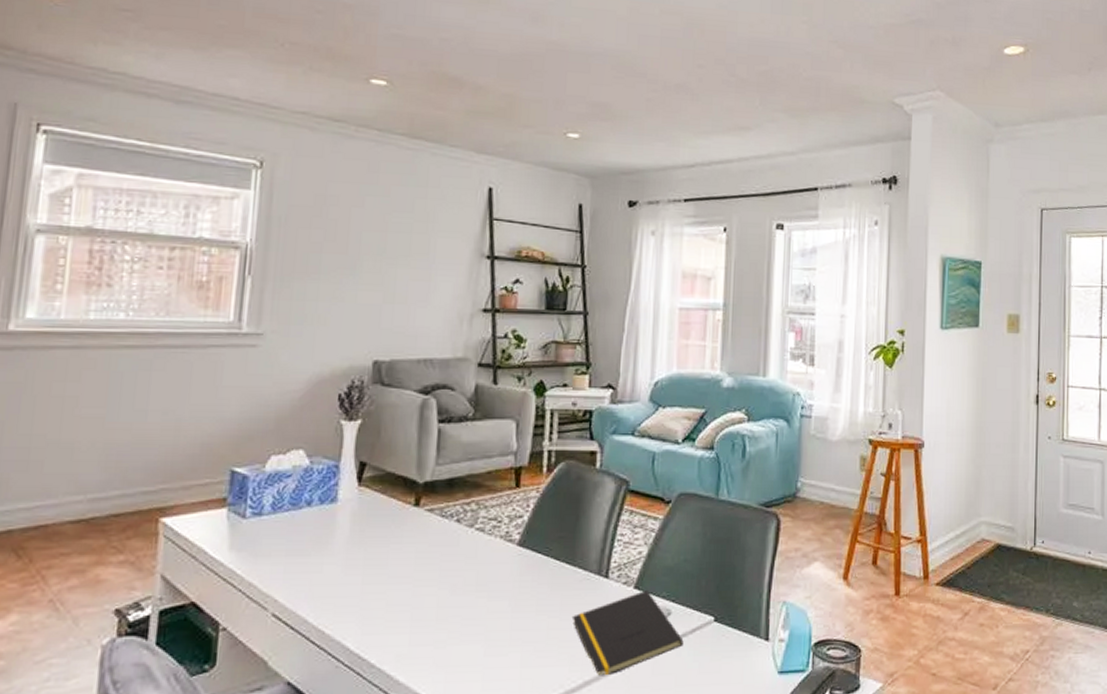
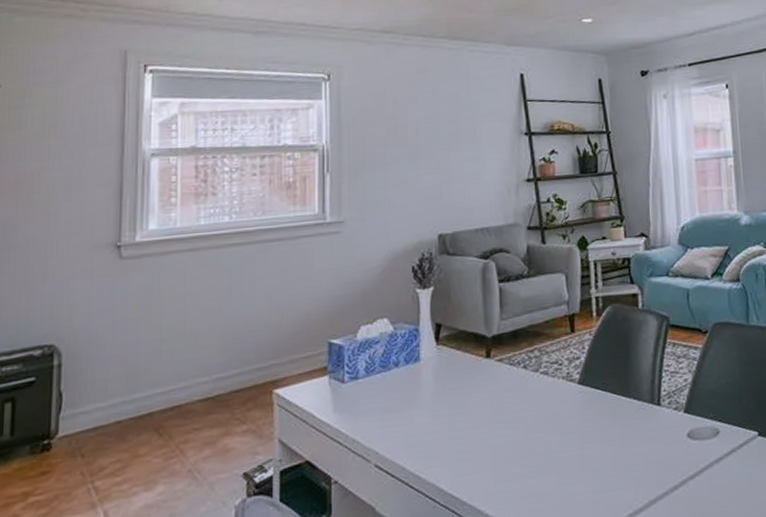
notepad: present [571,589,684,675] -> none [632,412,734,494]

